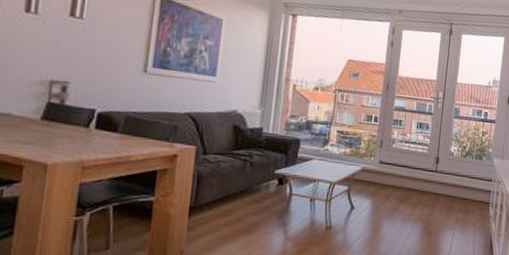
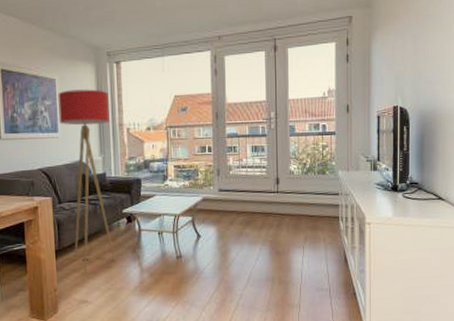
floor lamp: none [211,33,279,235] -> present [58,89,115,273]

